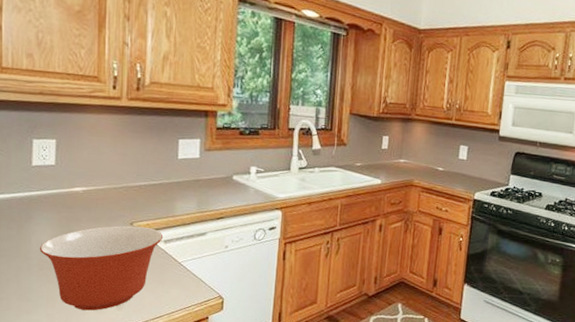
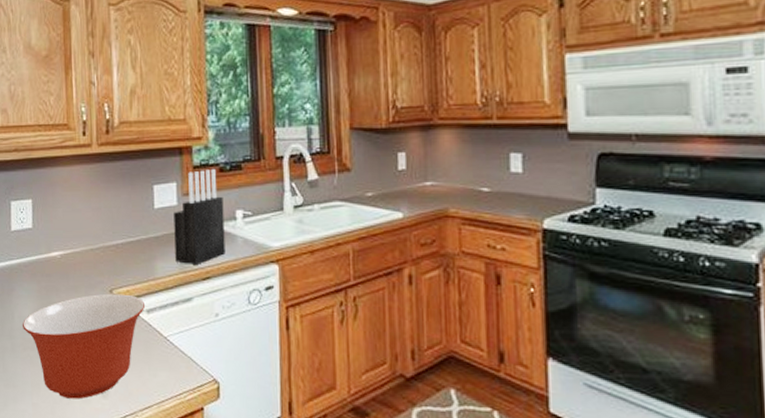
knife block: none [194,131,241,207] -> present [174,168,226,264]

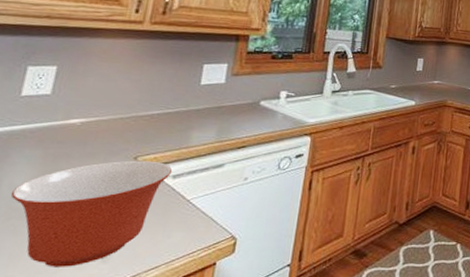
knife block: present [174,168,226,264] -> none [213,55,271,135]

